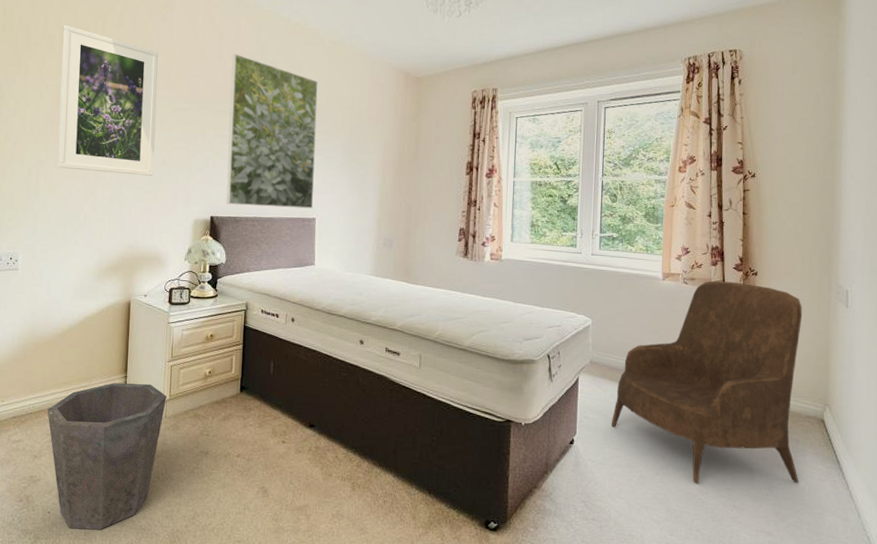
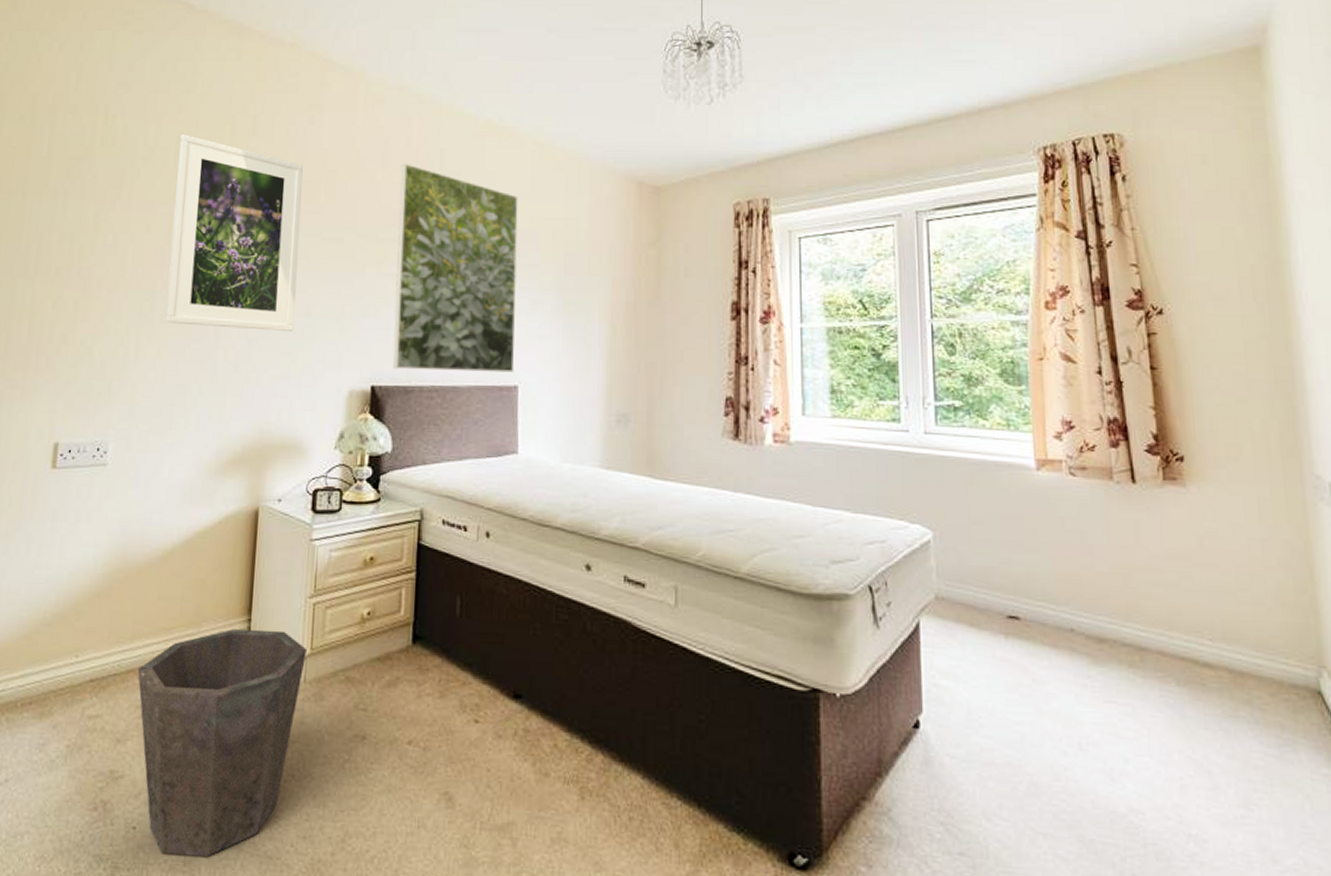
armchair: present [611,281,803,483] -> none [975,470,1294,798]

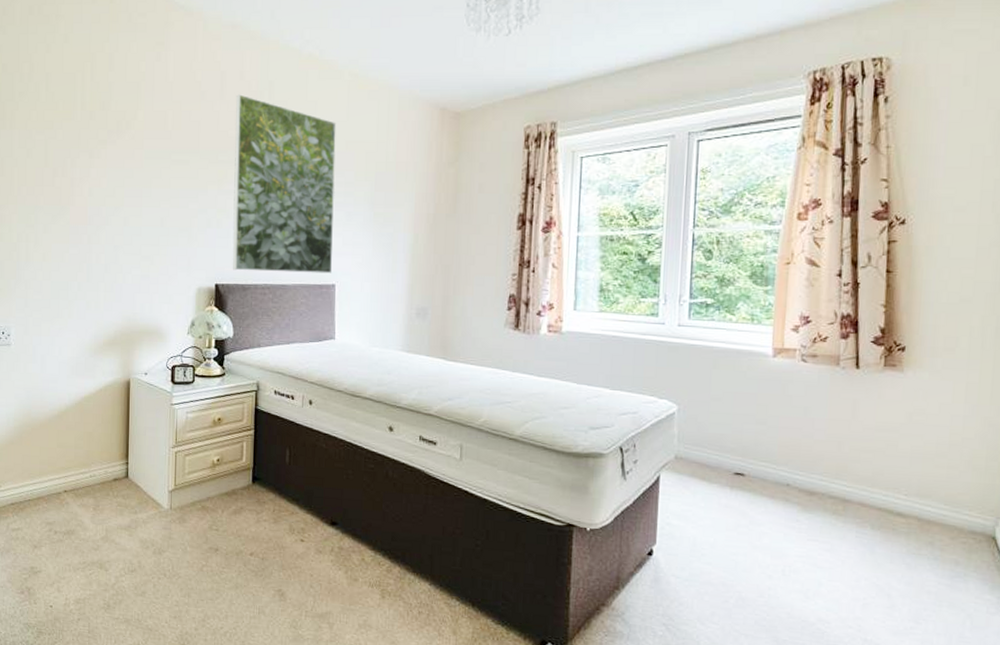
waste bin: present [138,629,308,856] -> none [46,469,172,627]
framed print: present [165,133,303,331] -> none [47,70,153,239]

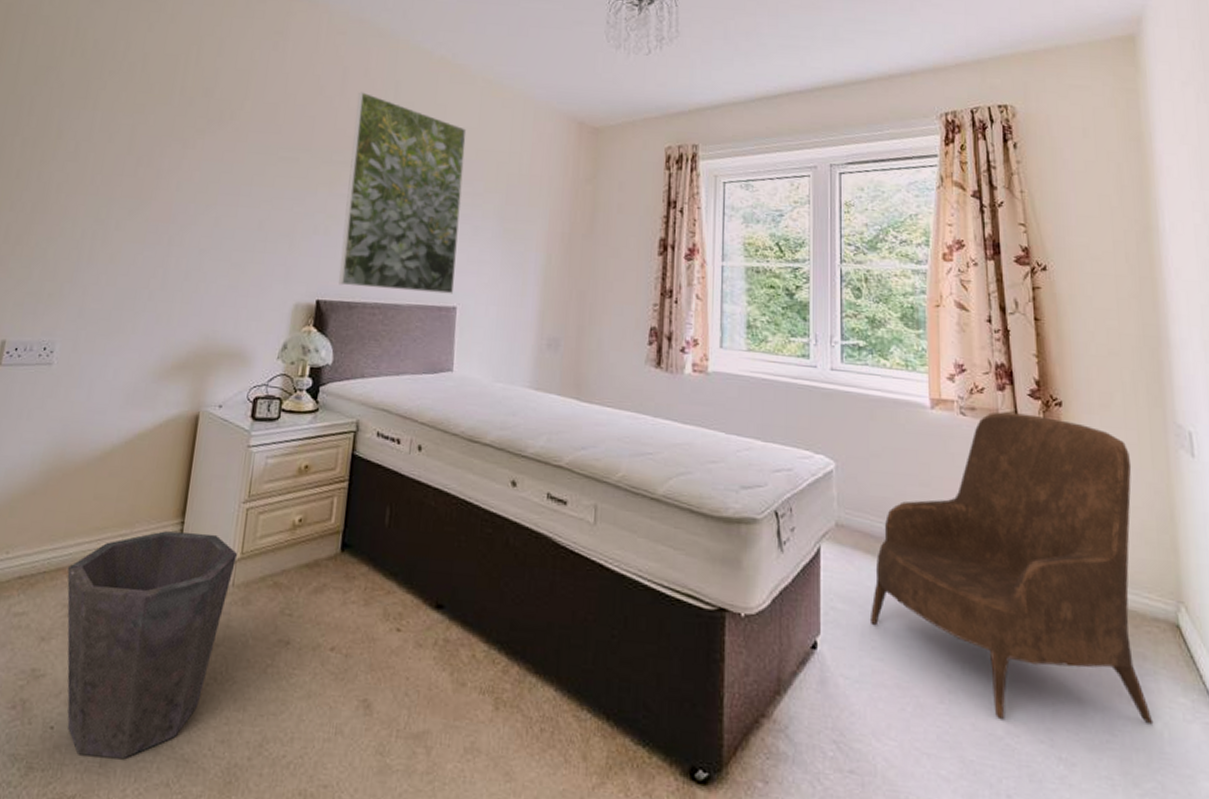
waste bin: none [46,469,172,627] -> present [67,531,238,758]
armchair: none [701,358,969,616] -> present [869,412,1154,725]

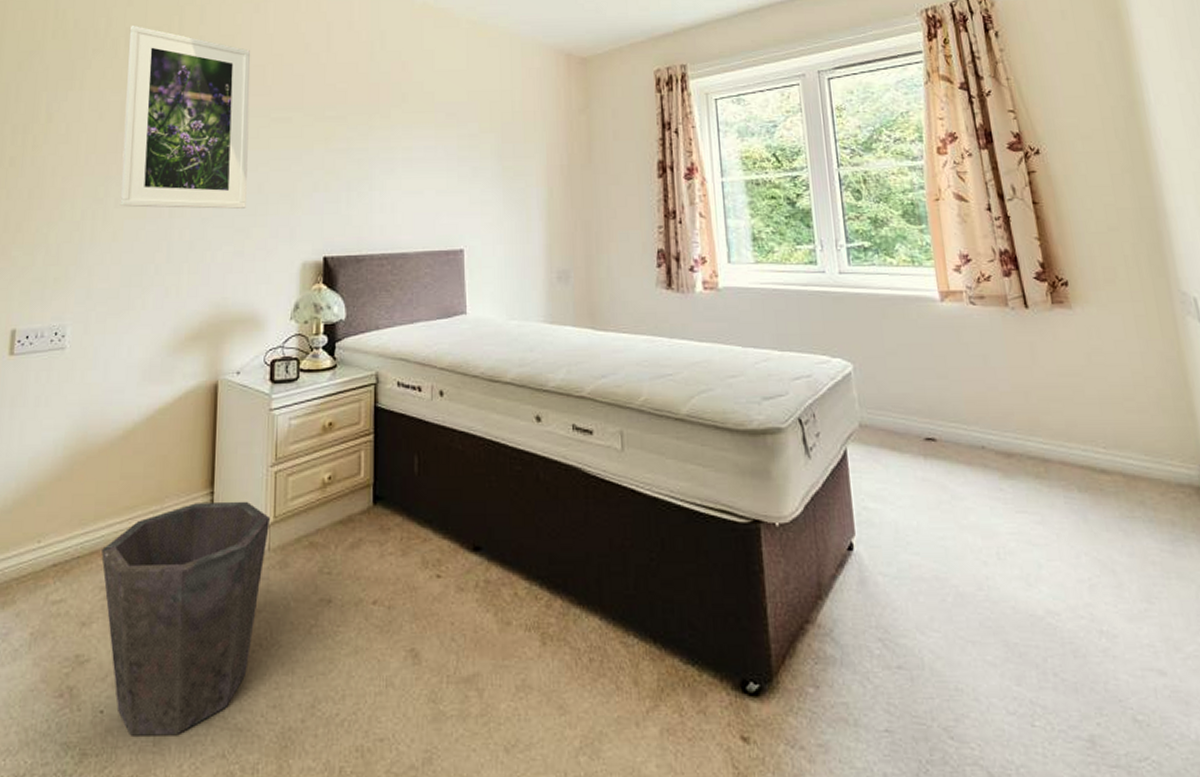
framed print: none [120,50,265,244] -> present [119,25,251,209]
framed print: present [339,92,467,294] -> none [343,45,460,240]
armchair: present [869,412,1154,725] -> none [902,297,1189,599]

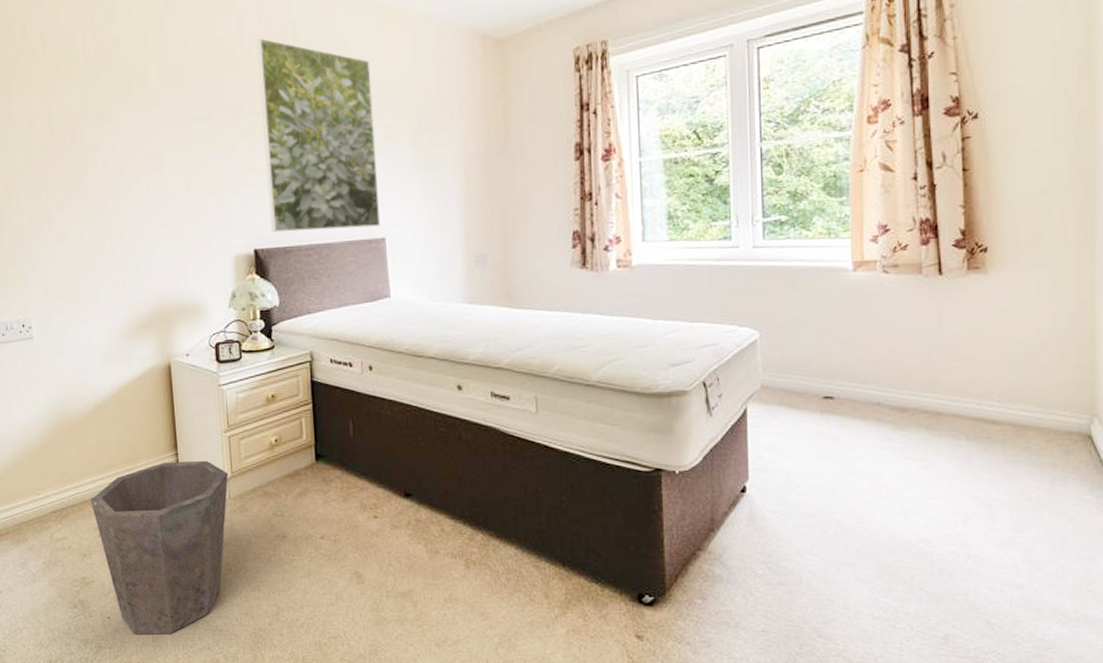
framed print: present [119,25,251,209] -> none [44,28,178,210]
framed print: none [343,45,460,240] -> present [257,38,381,233]

